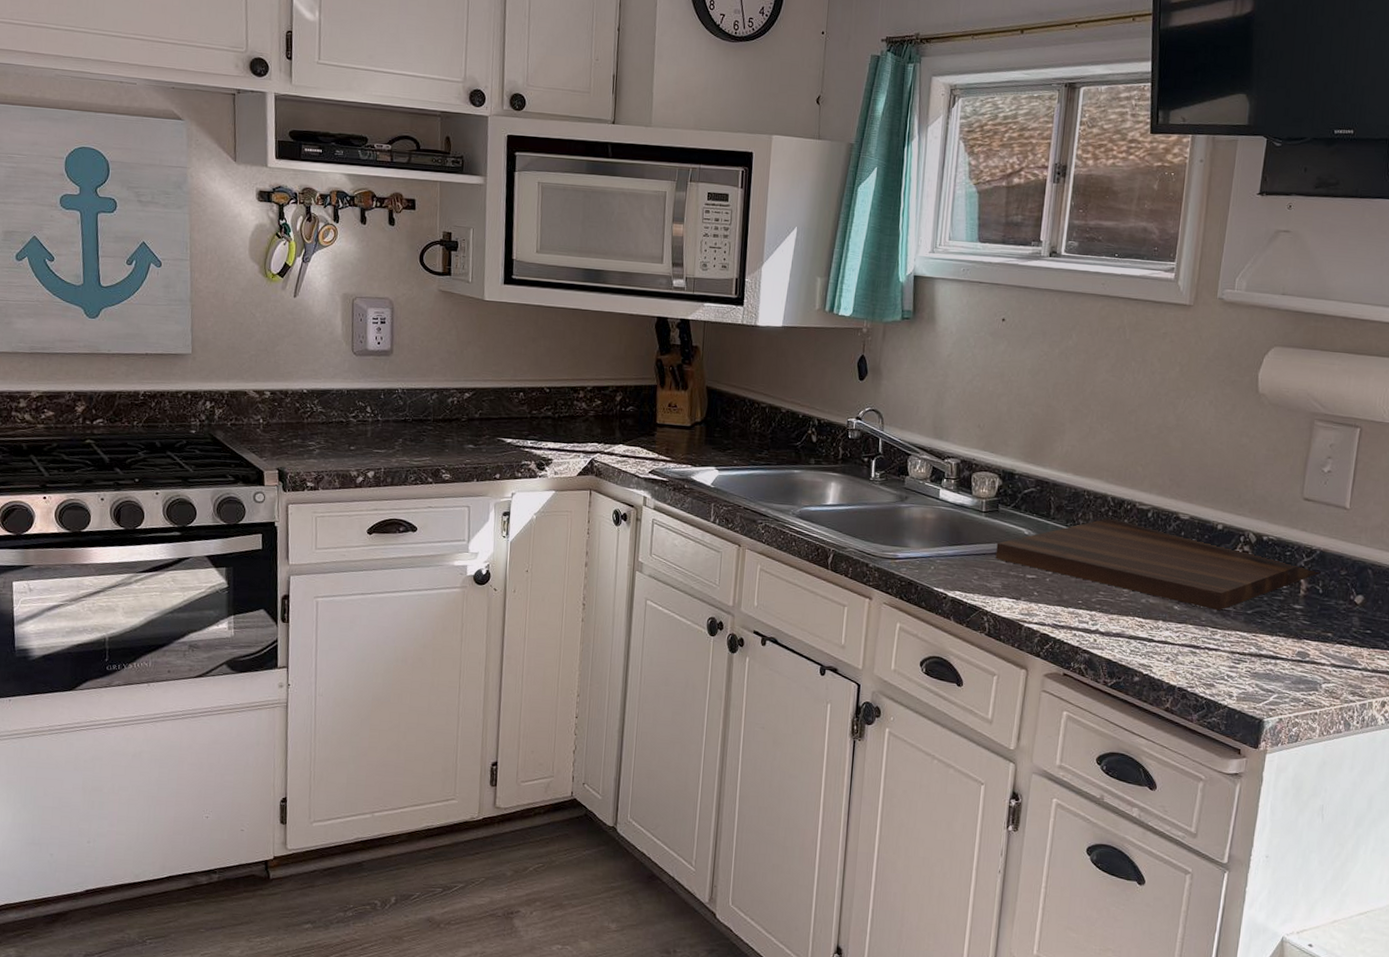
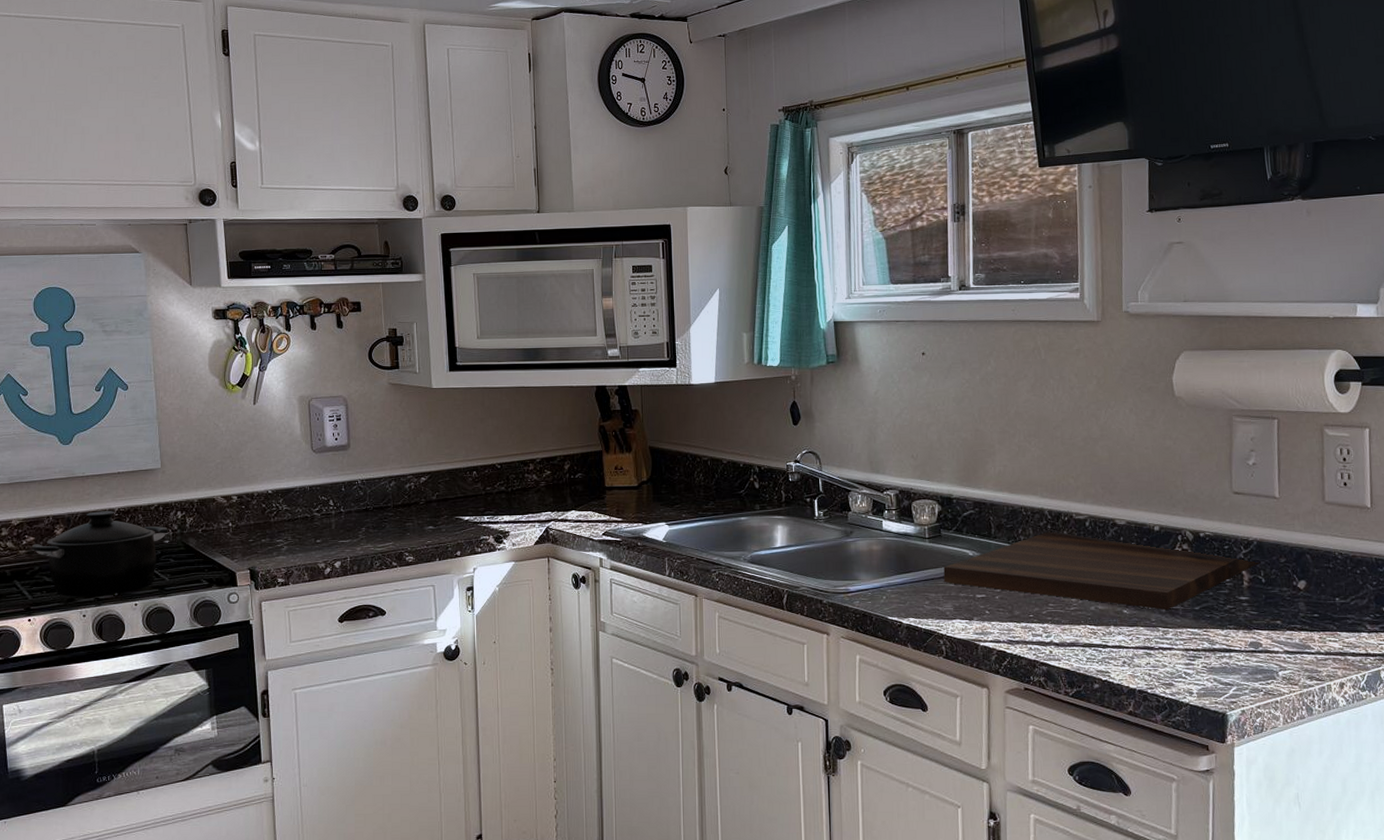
saucepan: none [50,392,196,481] -> present [31,511,168,597]

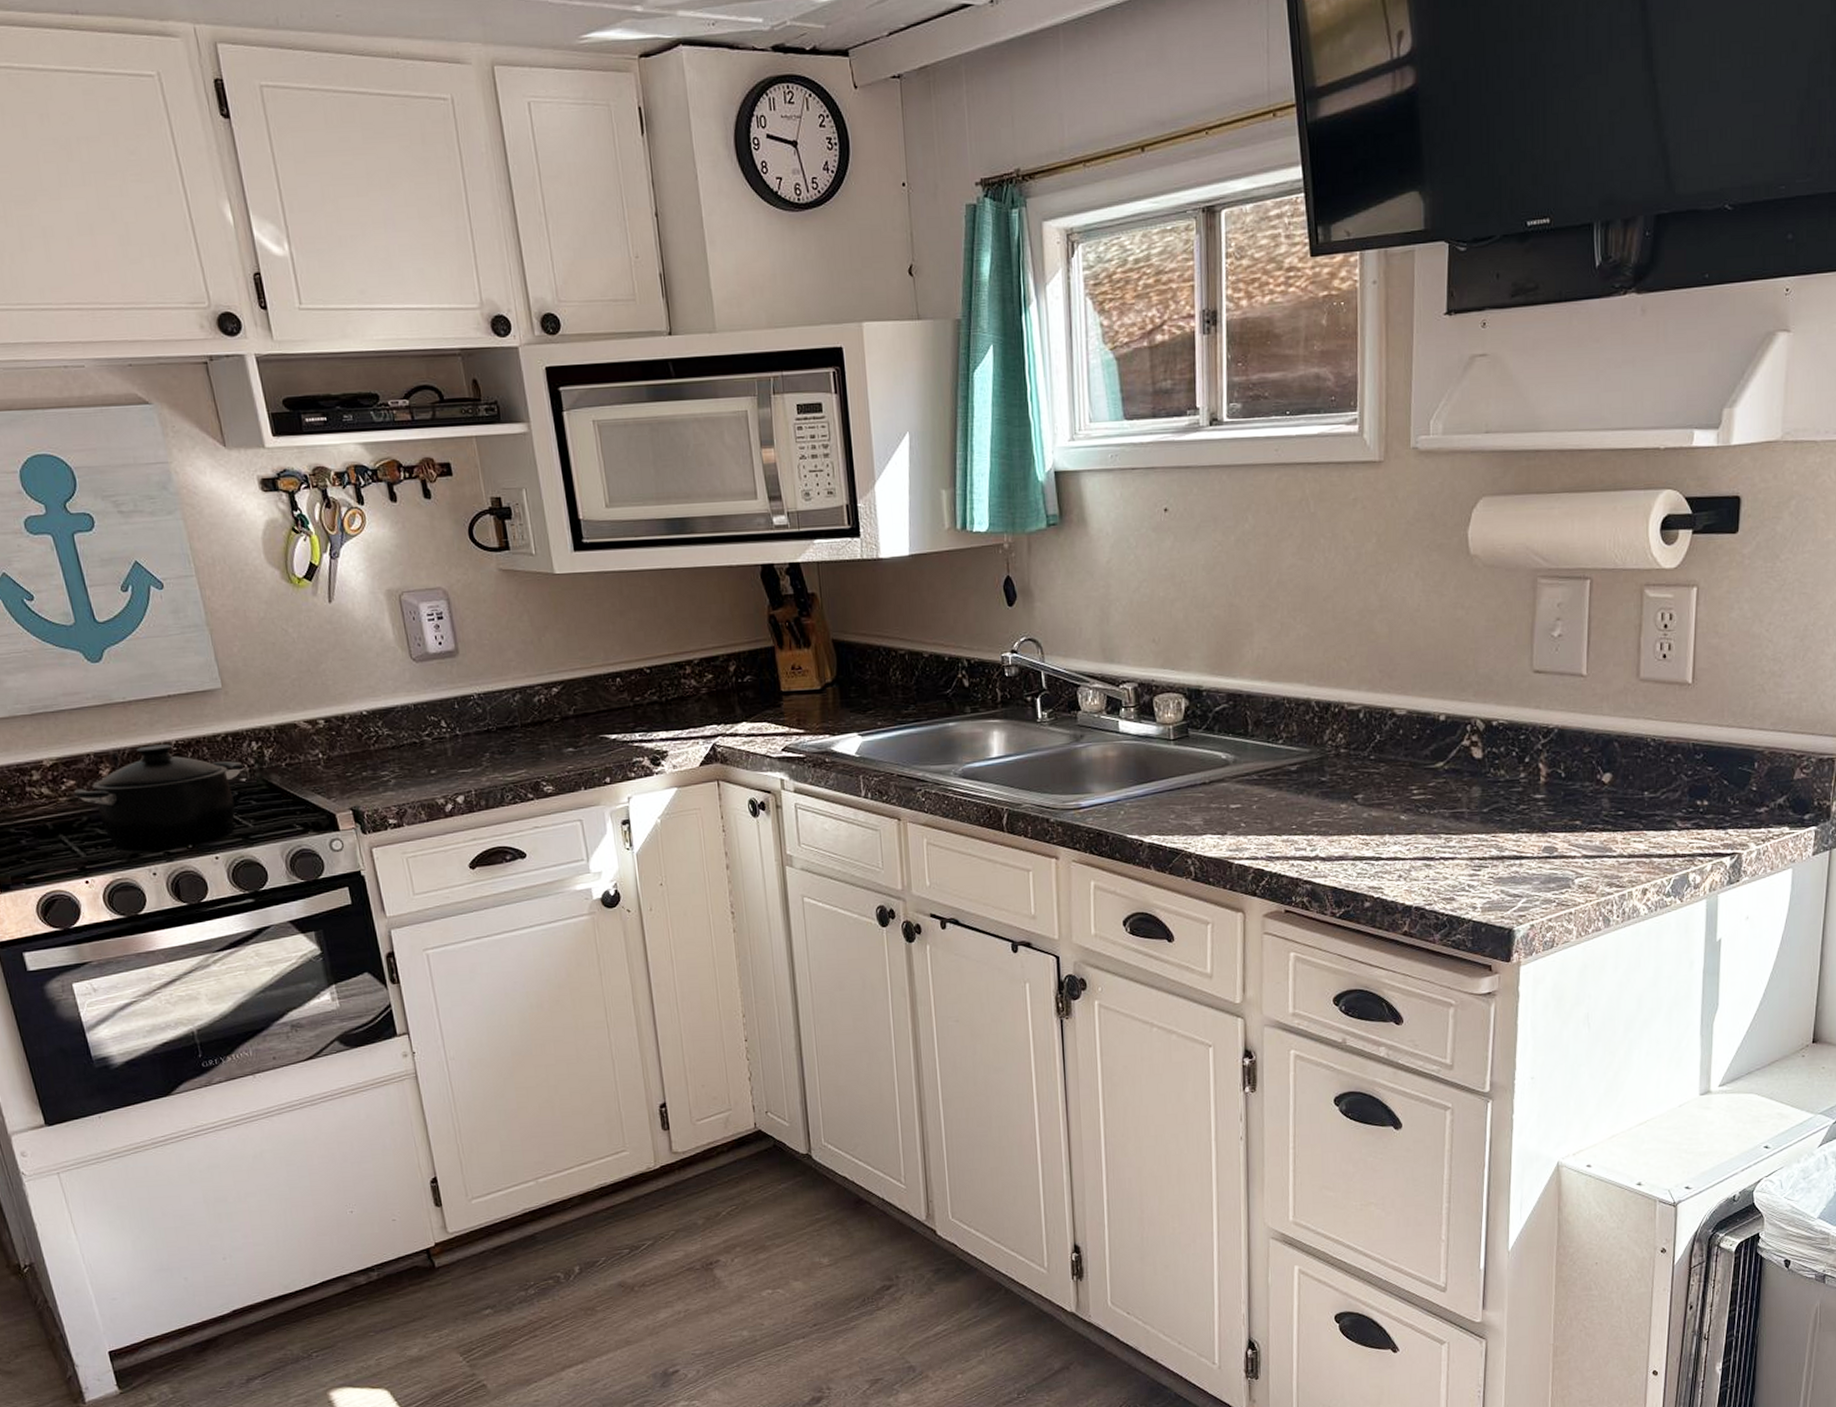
cutting board: present [943,530,1261,610] -> none [1191,724,1561,814]

